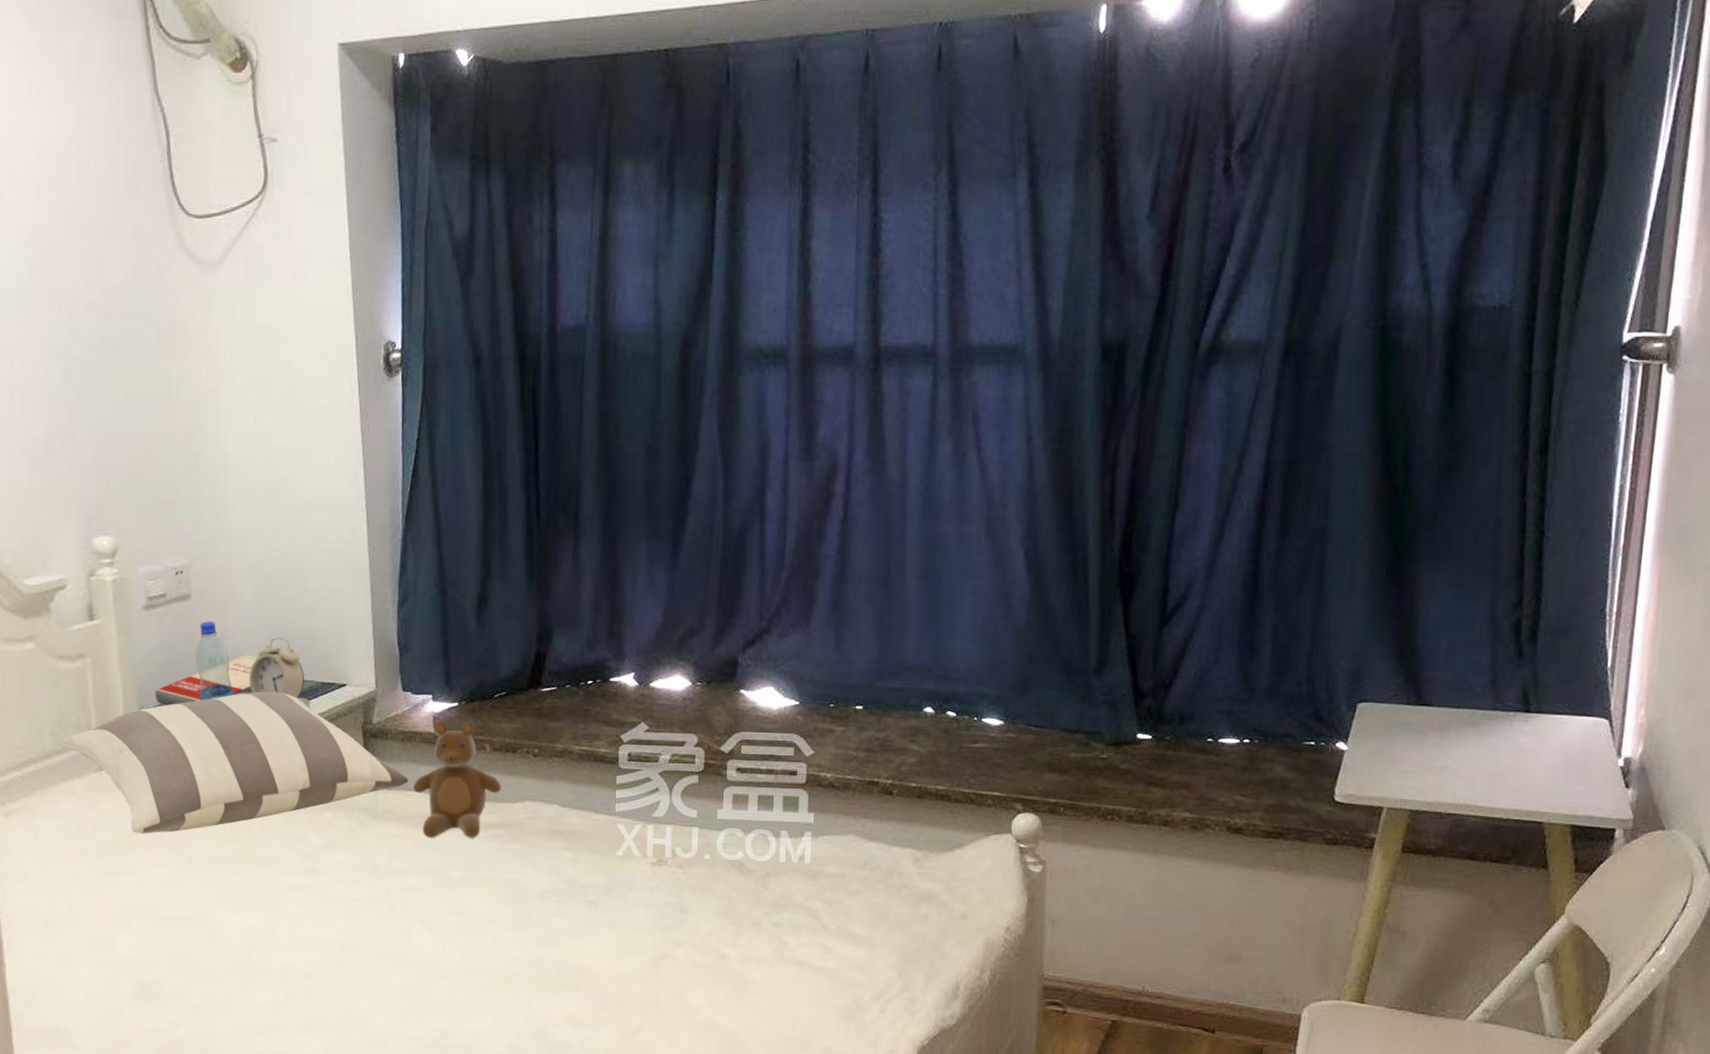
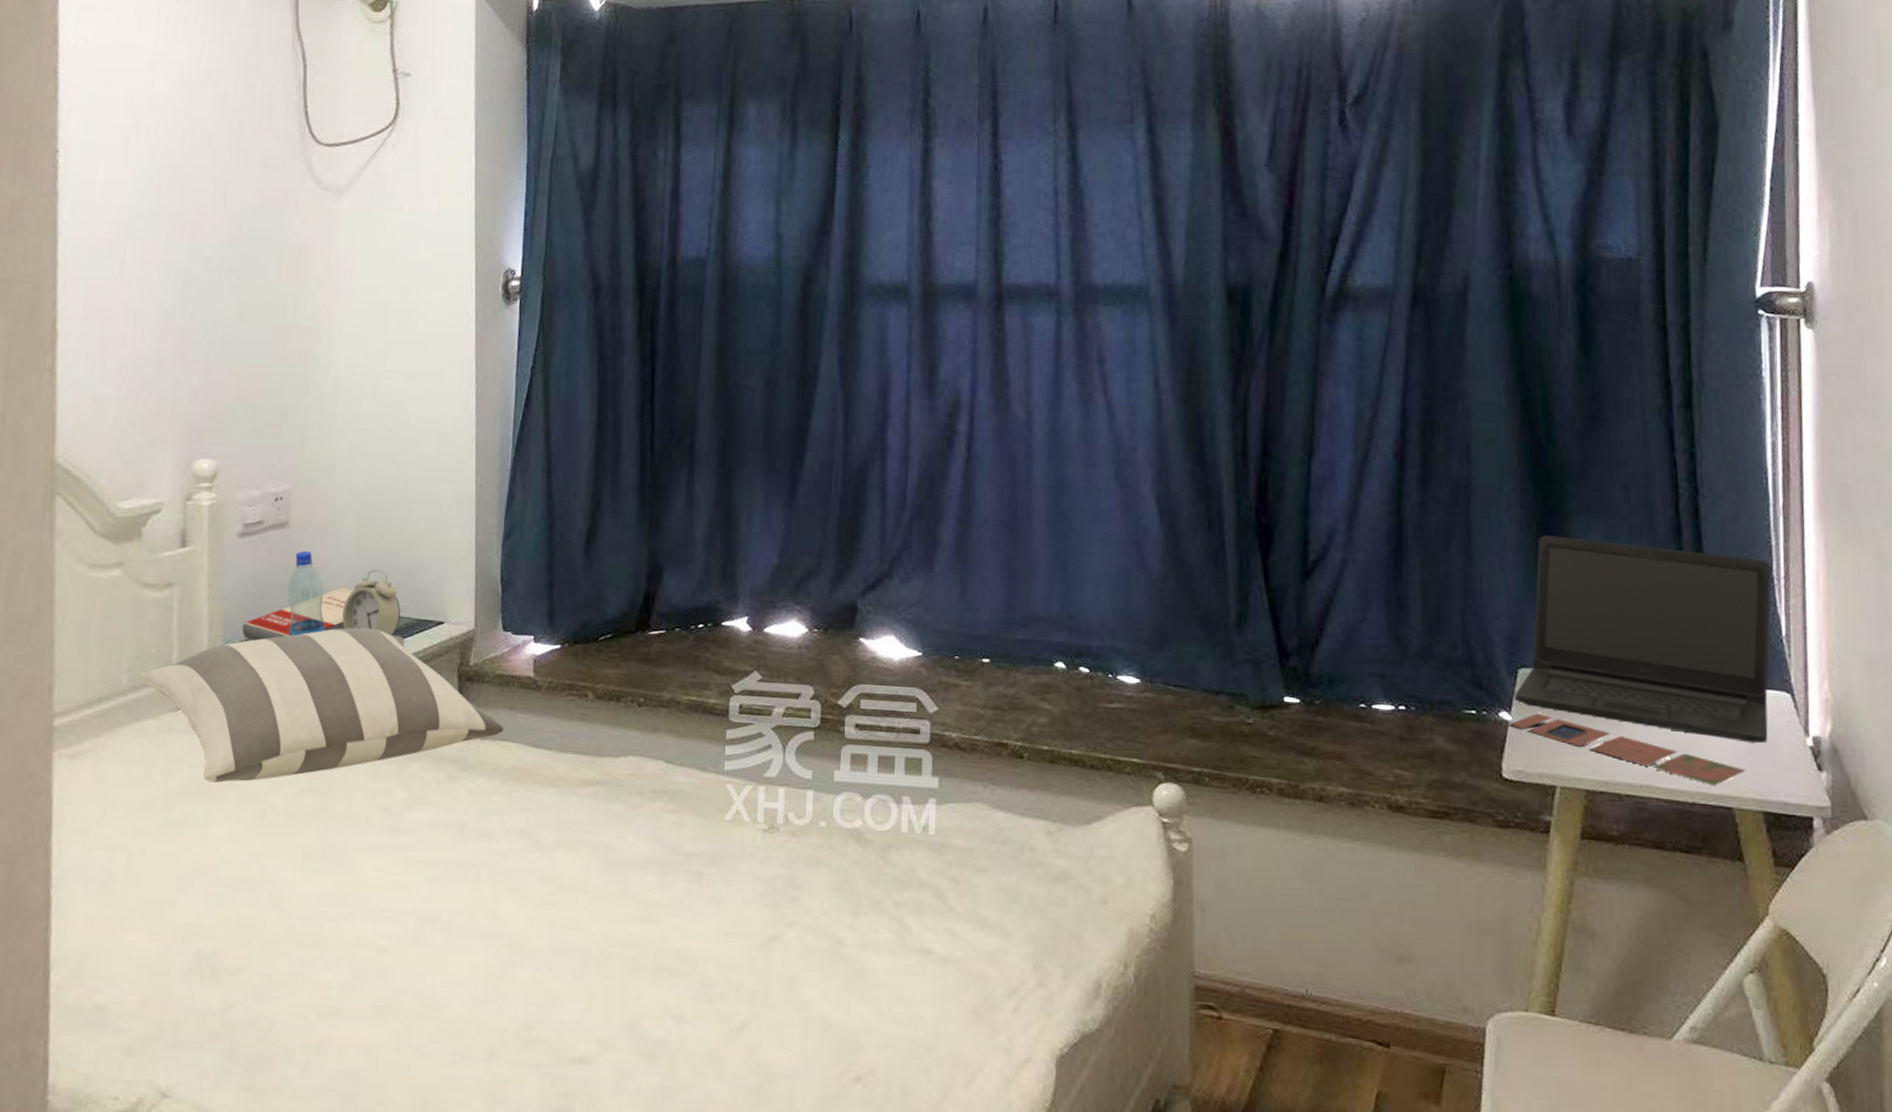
teddy bear: present [413,721,502,838] -> none [508,665,604,797]
papers: none [1342,743,1559,804] -> present [1506,713,1745,786]
laptop: none [1352,579,1605,765] -> present [1515,535,1771,744]

